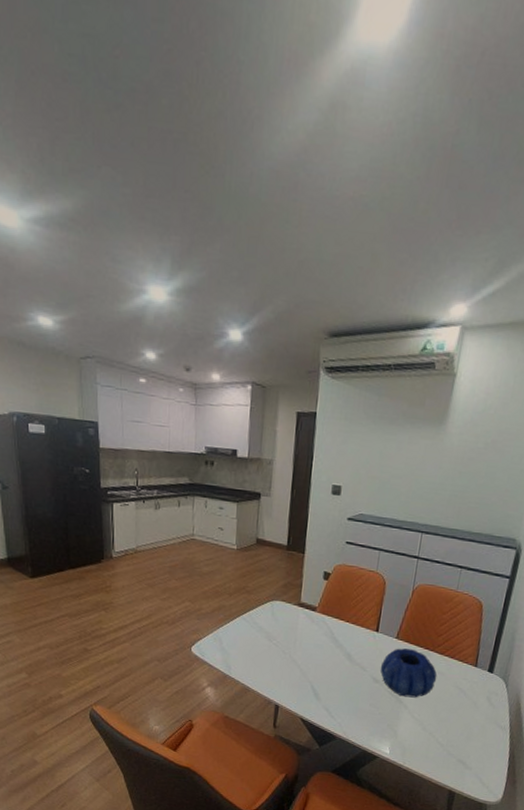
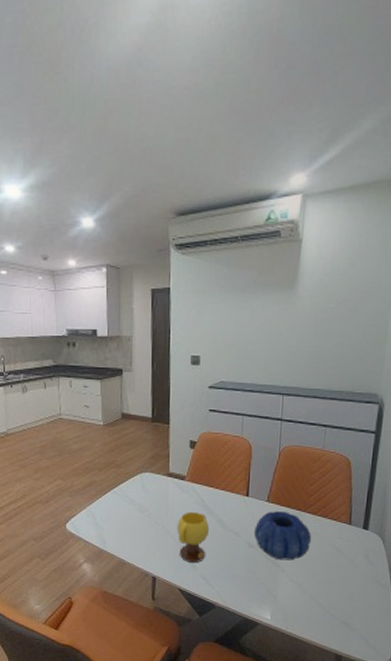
mug: none [303,643,337,694] -> present [177,511,210,562]

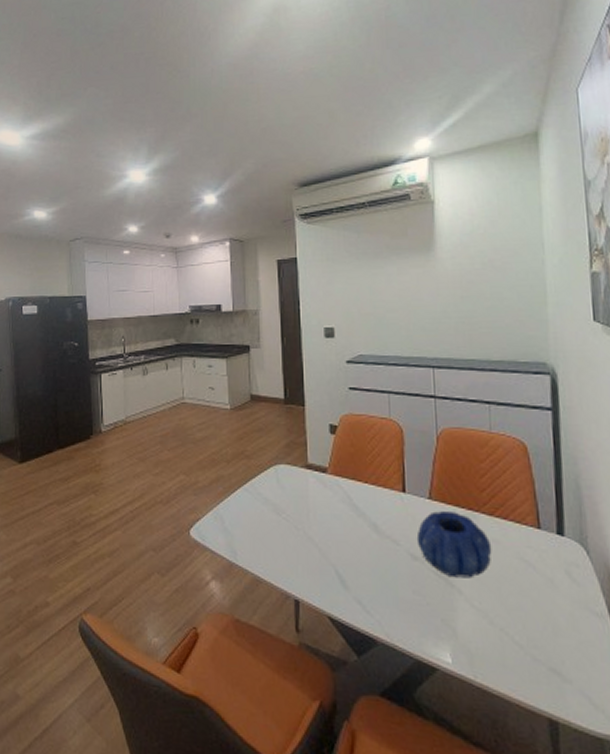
mug: present [177,511,210,562] -> none [321,512,362,580]

